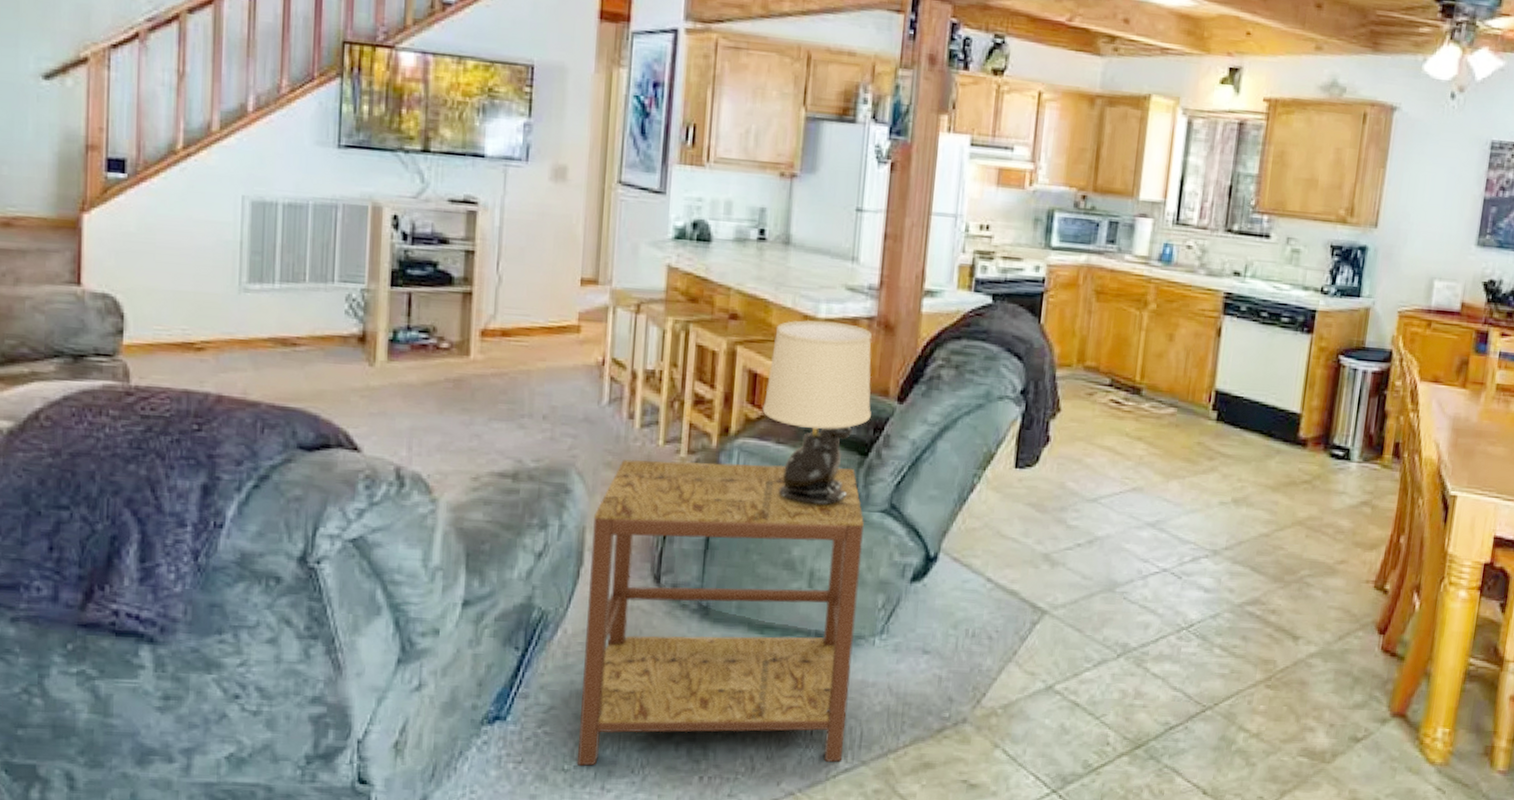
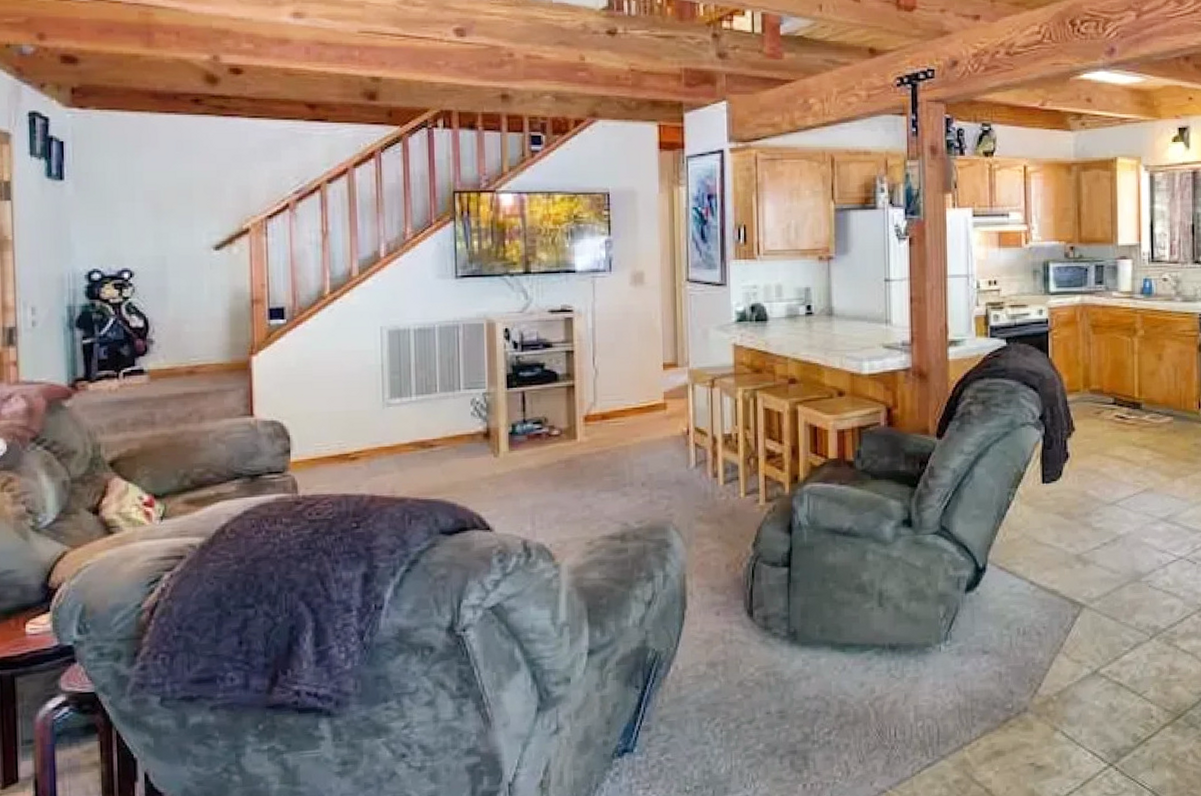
side table: present [578,459,865,766] -> none [692,499,924,786]
table lamp: present [762,320,872,506] -> none [824,376,916,534]

